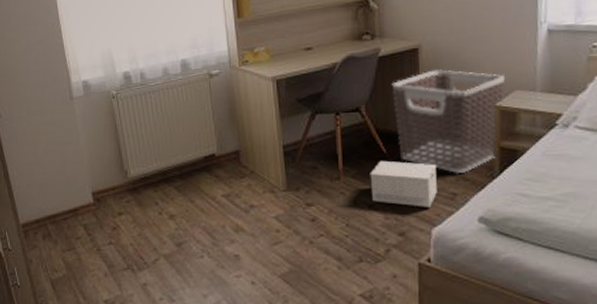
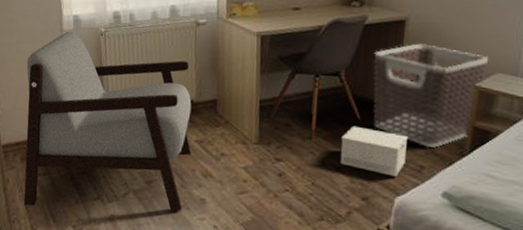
armchair: none [38,98,220,285] -> present [24,31,192,212]

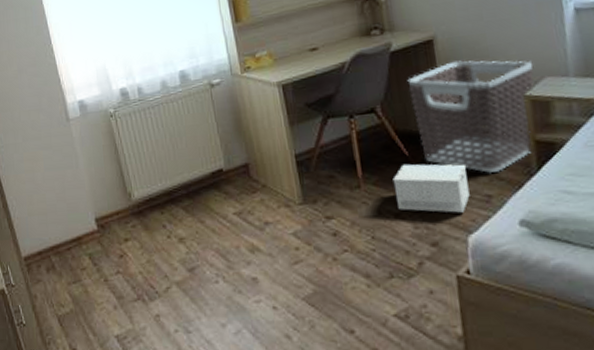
armchair: present [24,31,192,212] -> none [36,119,234,322]

